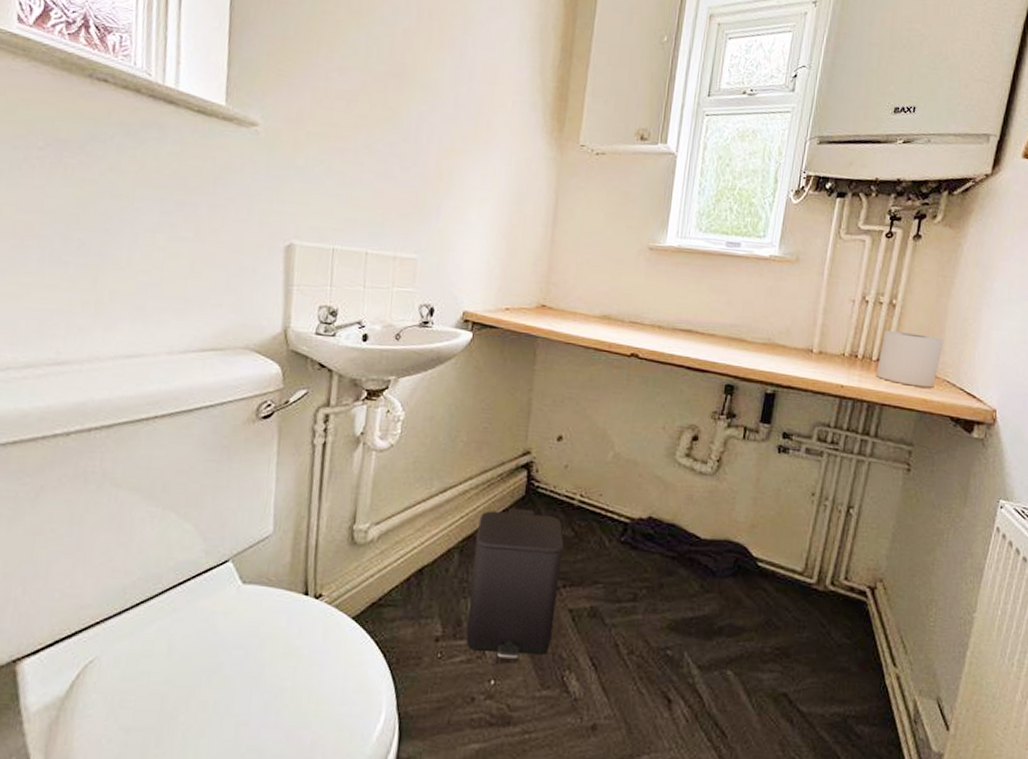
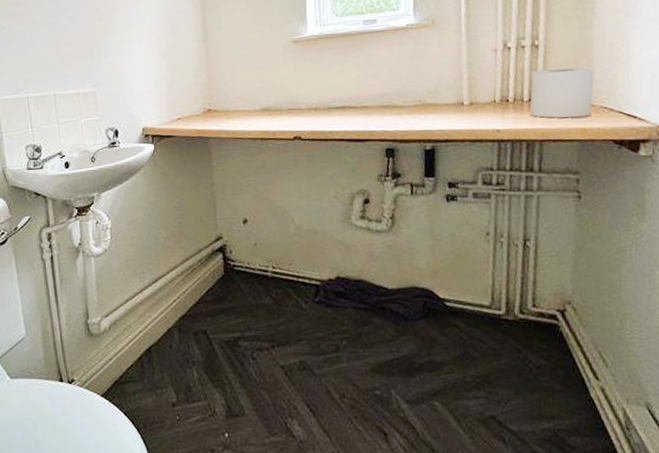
pedal bin: present [466,508,564,660] -> none [189,285,270,415]

